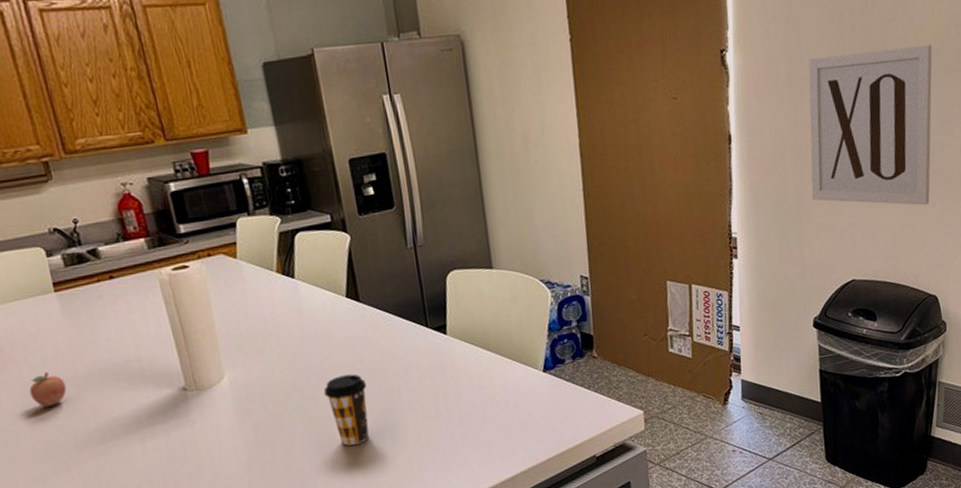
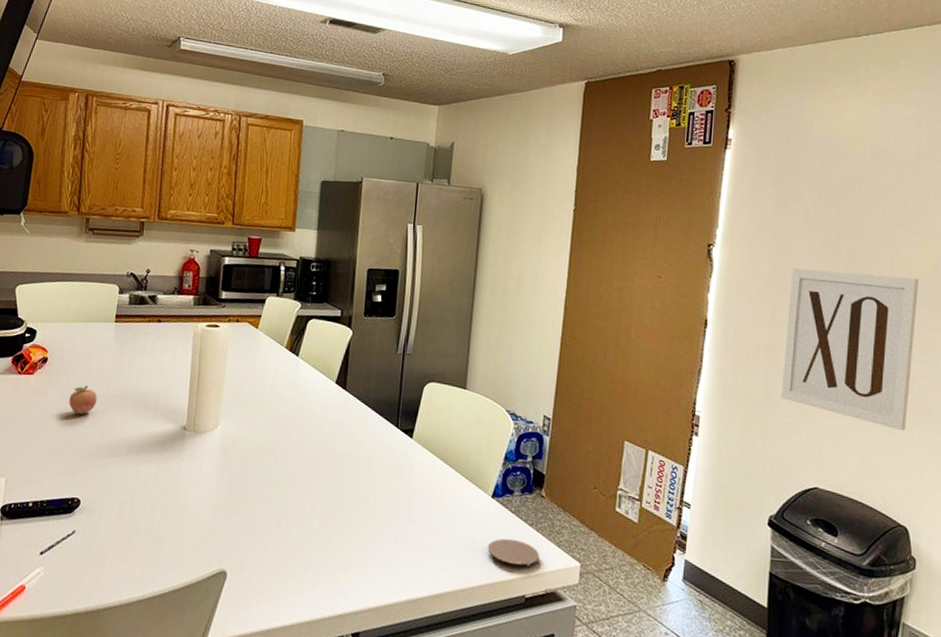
coffee cup: present [323,374,369,446] -> none [294,451,333,519]
coaster: none [548,405,603,431] -> present [487,538,540,566]

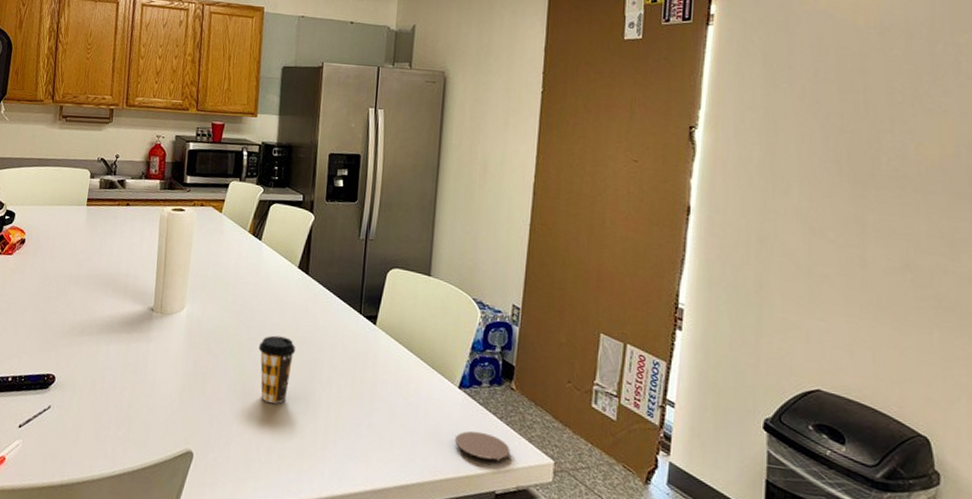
fruit: present [68,385,98,414] -> none [44,266,71,294]
coffee cup: none [294,451,333,519] -> present [258,335,296,404]
wall art: present [780,268,919,431] -> none [775,151,936,331]

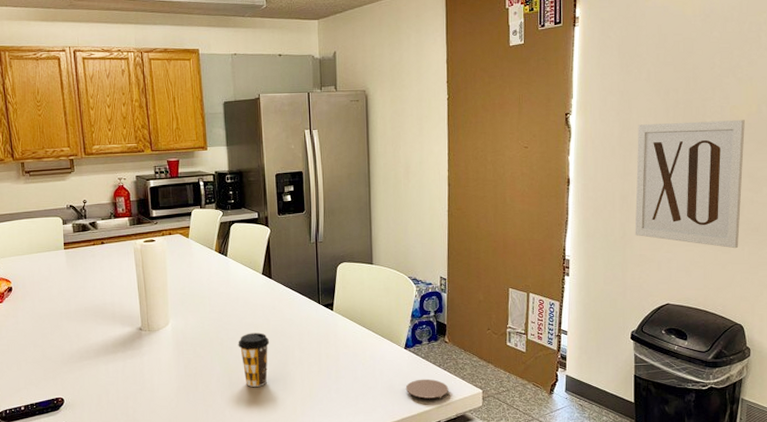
wall art: none [775,151,936,331] -> present [635,120,745,249]

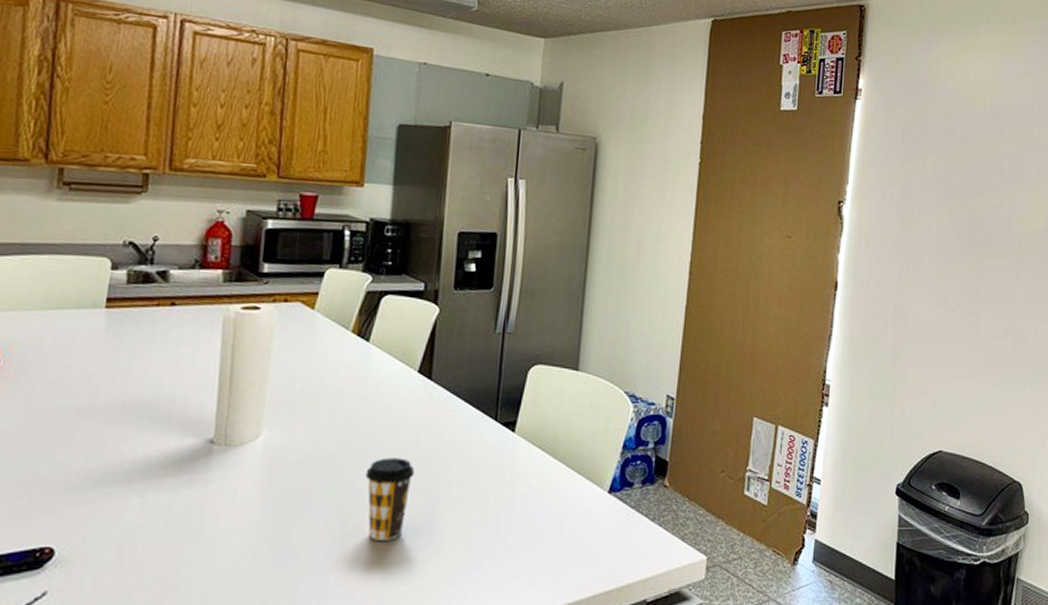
coaster: present [405,379,449,399] -> none [603,537,663,566]
wall art: present [635,120,745,249] -> none [908,226,1032,388]

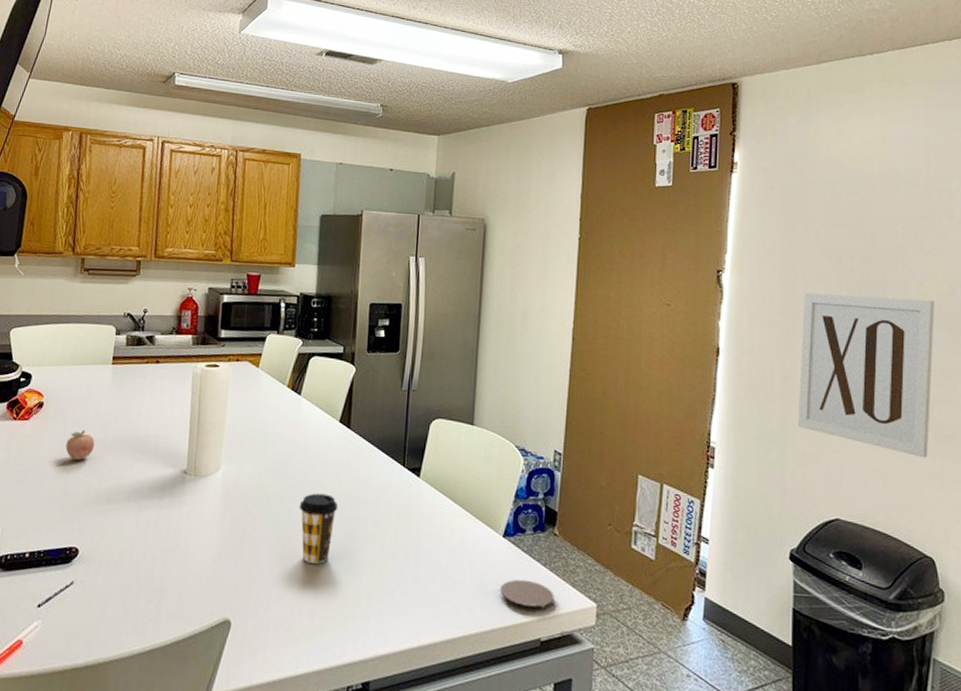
fruit: none [34,394,80,434] -> present [65,430,95,460]
coaster: none [603,537,663,566] -> present [499,579,555,608]
wall art: none [908,226,1032,388] -> present [797,293,935,458]

